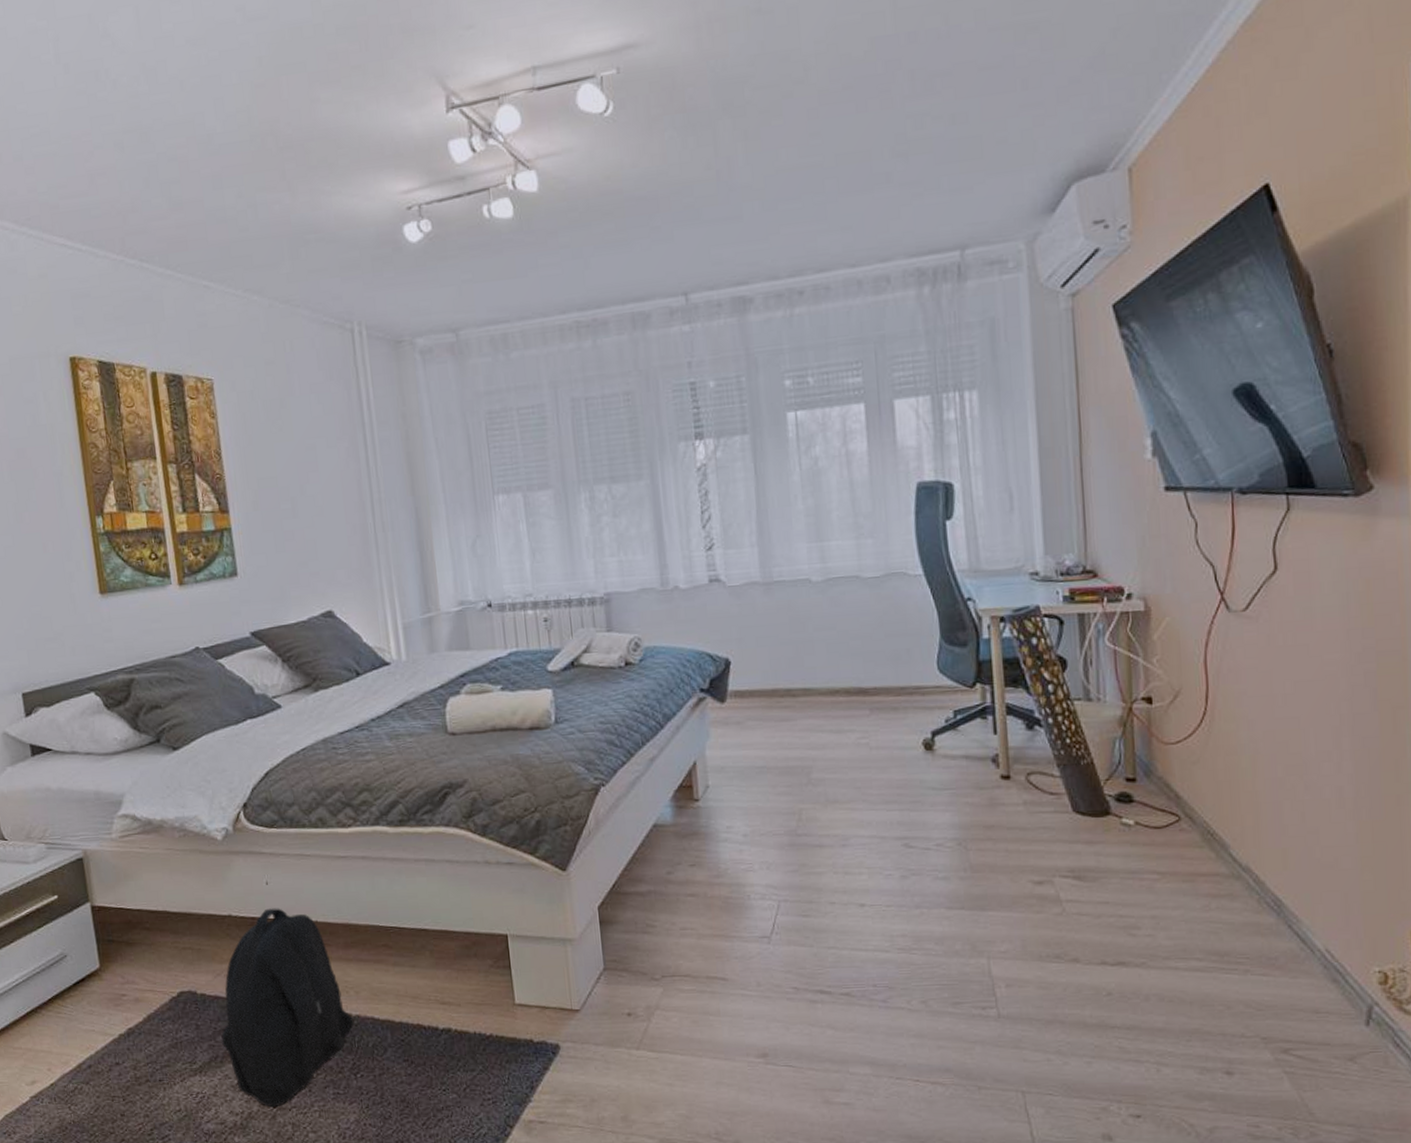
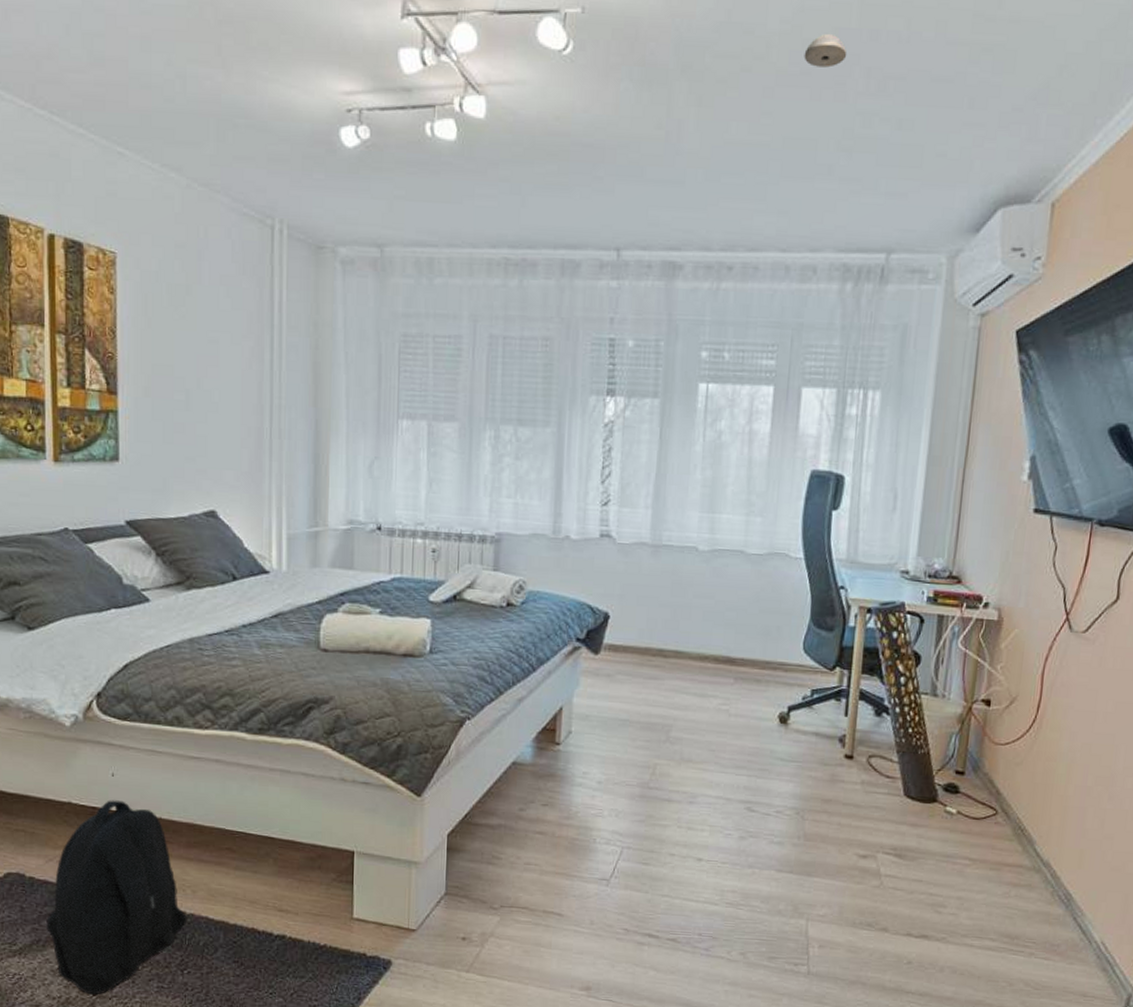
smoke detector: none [843,44,888,80] -> present [804,33,847,68]

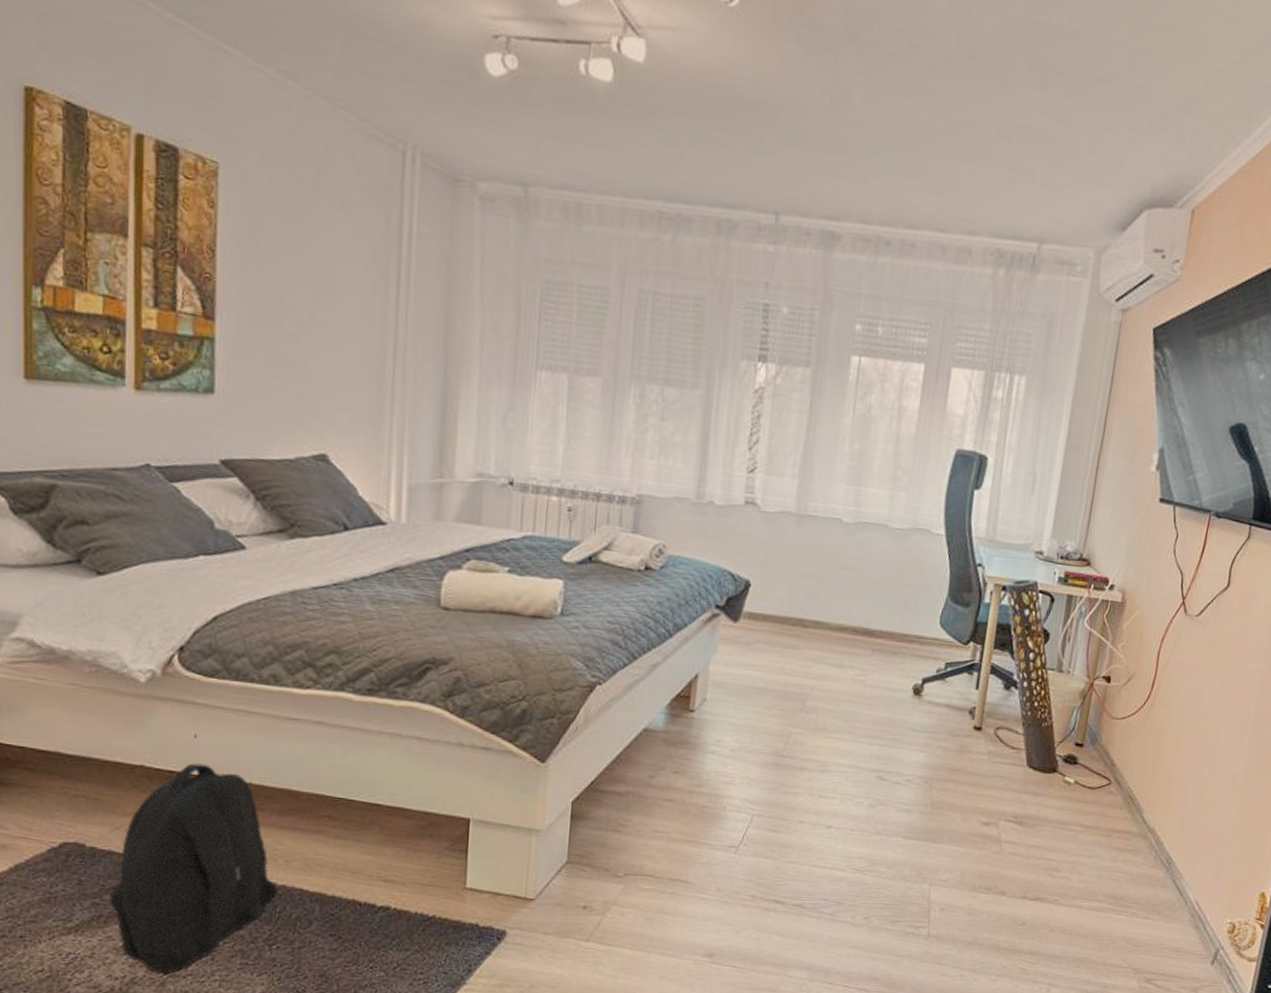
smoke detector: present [804,33,847,68] -> none [970,19,1012,54]

